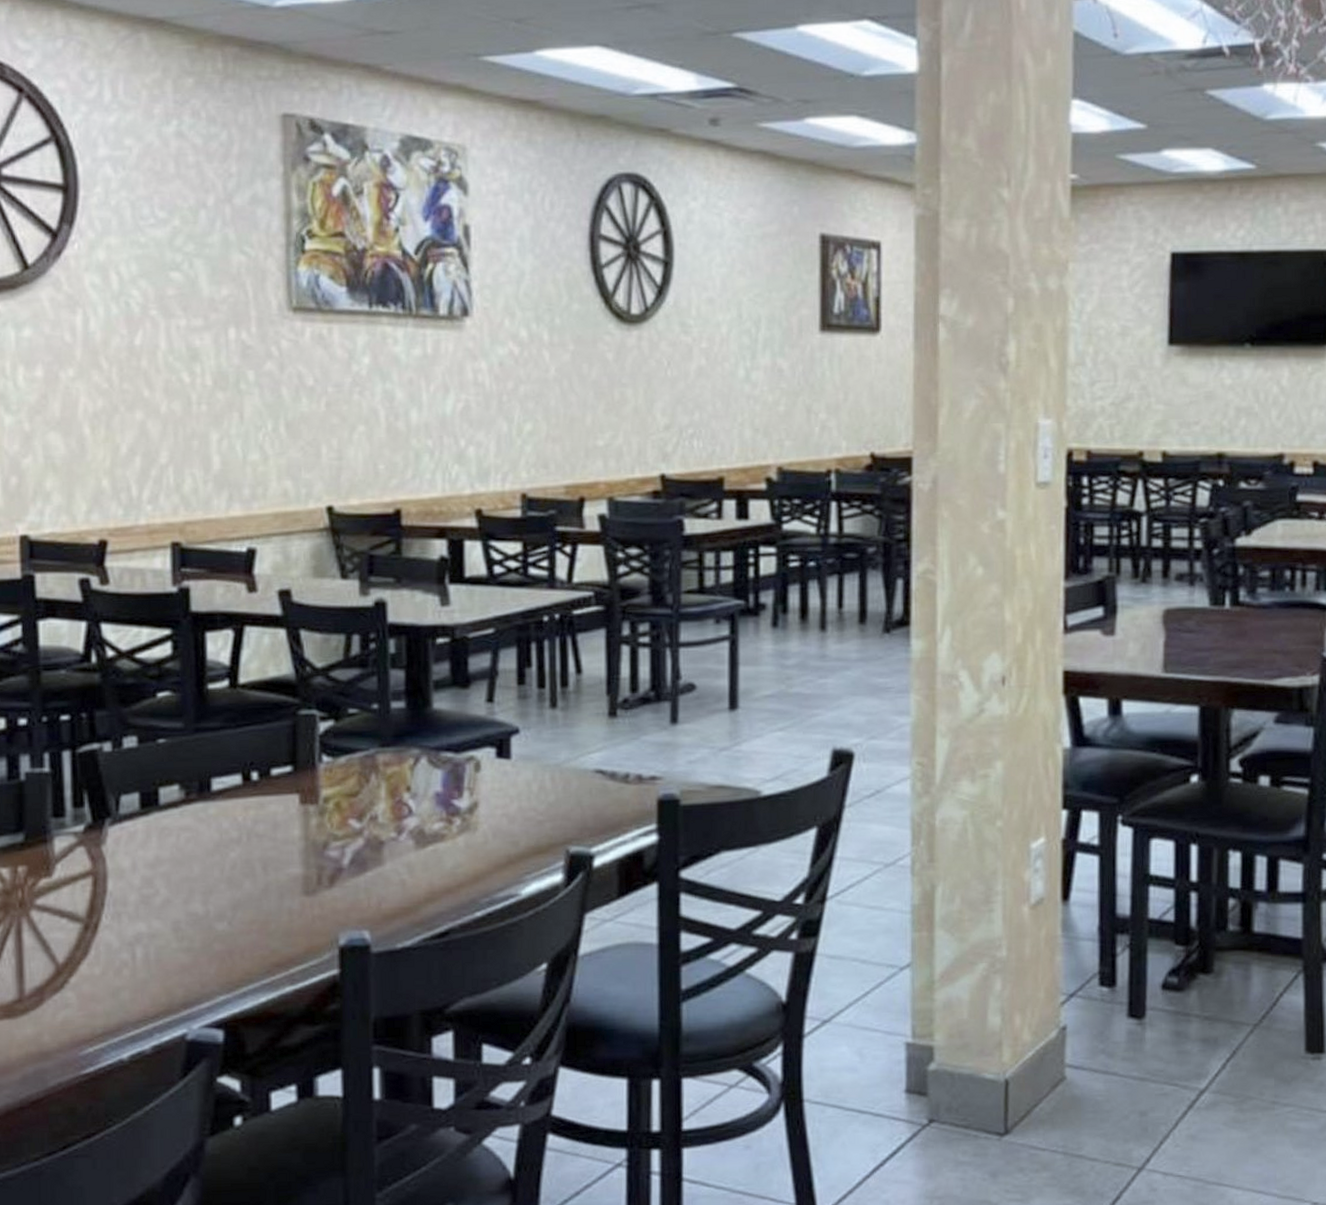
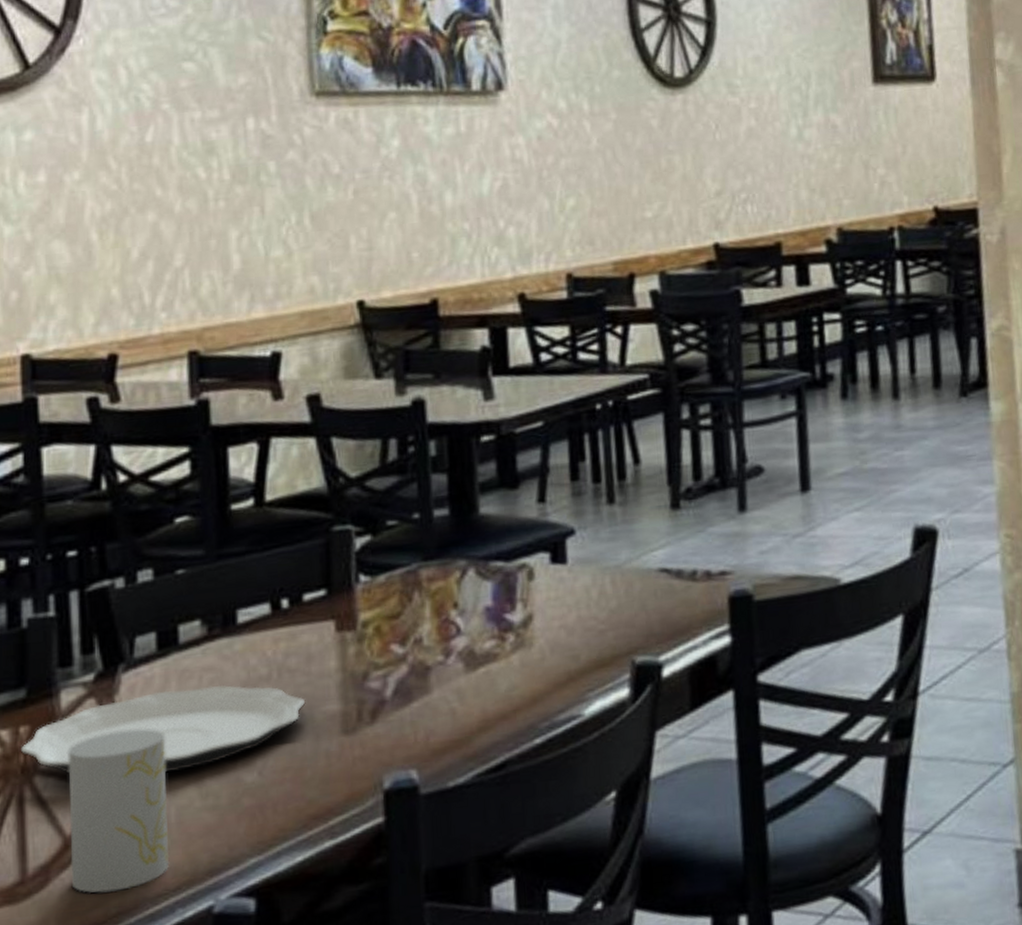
plate: none [19,843,272,915] -> present [21,685,306,774]
cup: none [61,876,149,1015] -> present [69,728,170,893]

